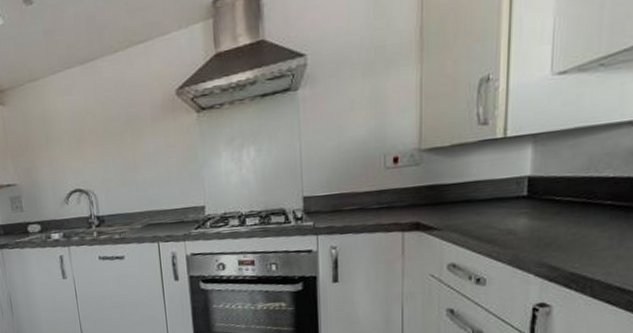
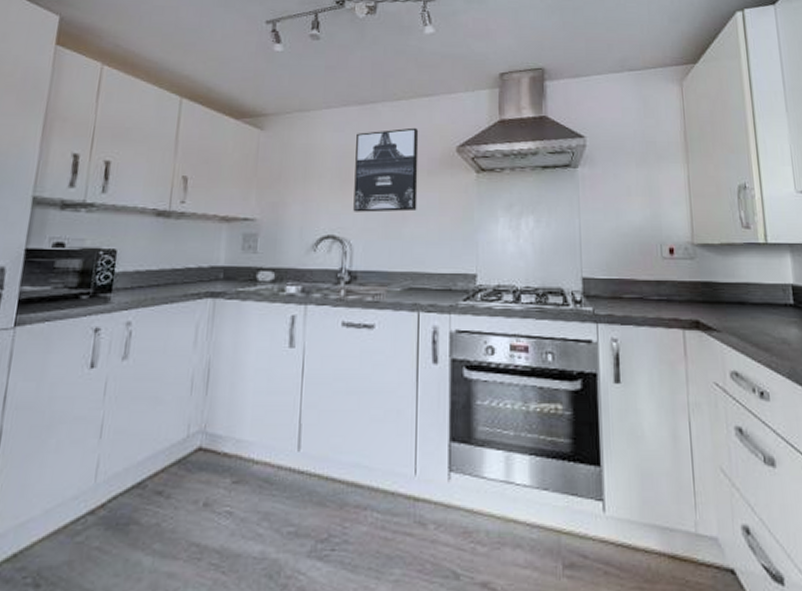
wall art: none [83,77,146,167] -> present [353,127,419,213]

